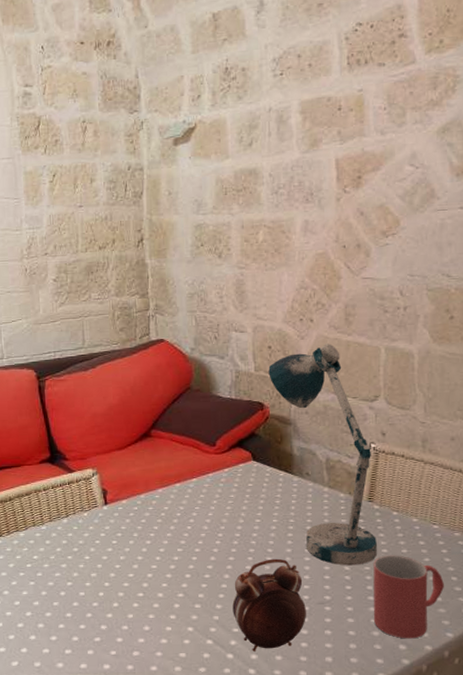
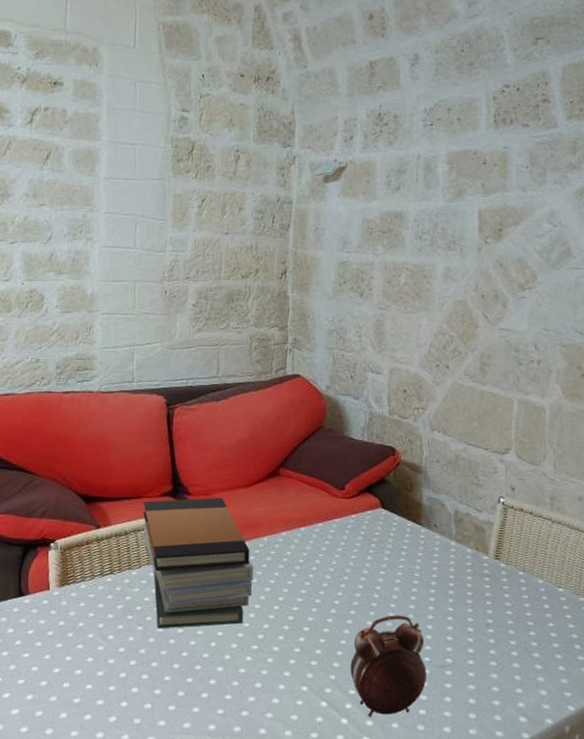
book stack: none [24,461,134,583] -> present [141,497,253,629]
desk lamp: present [268,343,377,566] -> none [402,392,501,627]
mug: present [373,555,444,639] -> none [494,617,567,711]

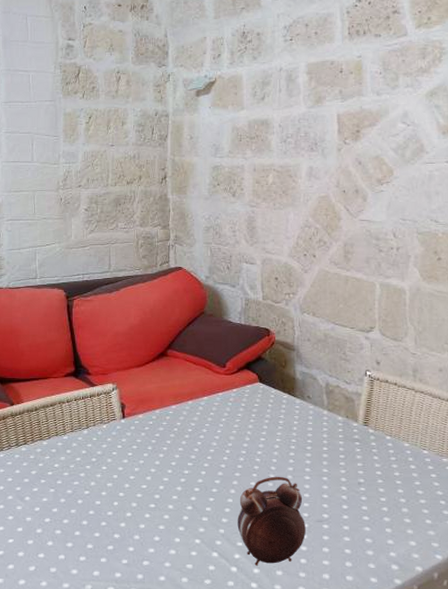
book stack: present [141,497,253,629] -> none [50,376,148,491]

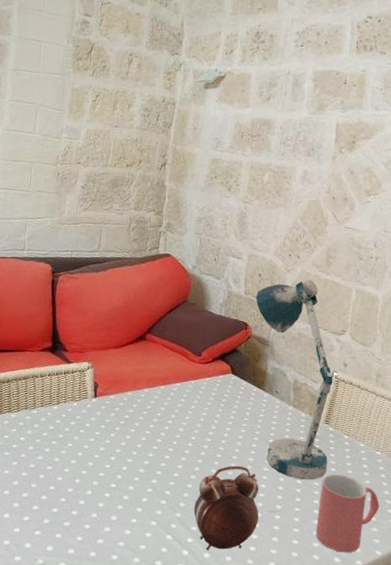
desk lamp: none [275,278,371,486] -> present [256,279,333,480]
mug: none [368,477,433,559] -> present [315,474,379,553]

